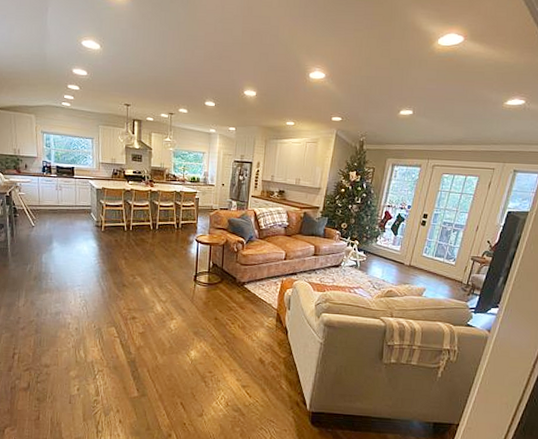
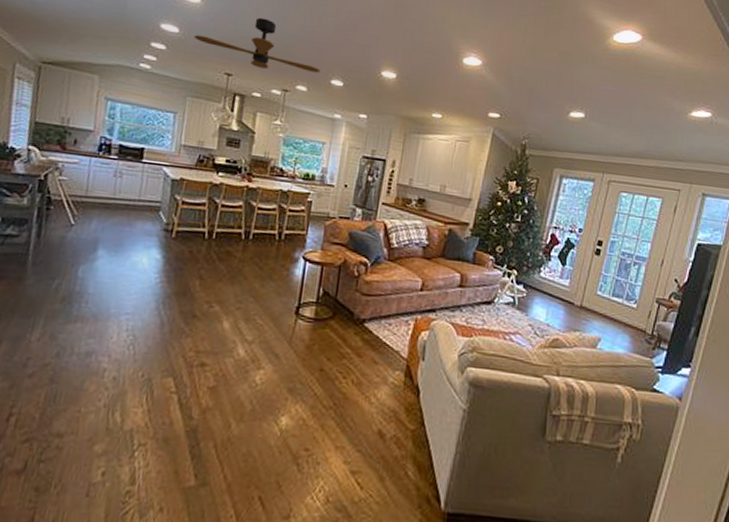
ceiling fan: none [98,56,197,98] -> present [193,17,321,73]

